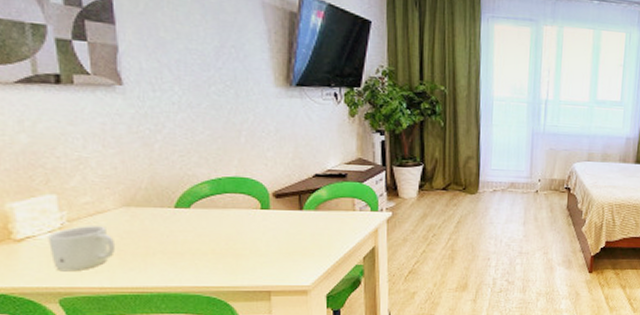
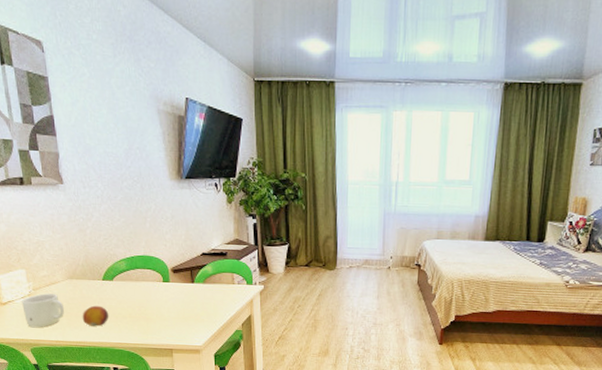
fruit: none [142,240,183,267] -> present [82,305,109,327]

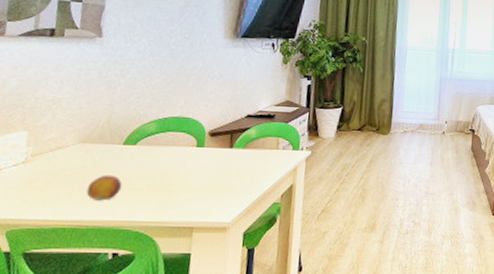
mug: present [22,293,65,328] -> none [10,160,67,204]

